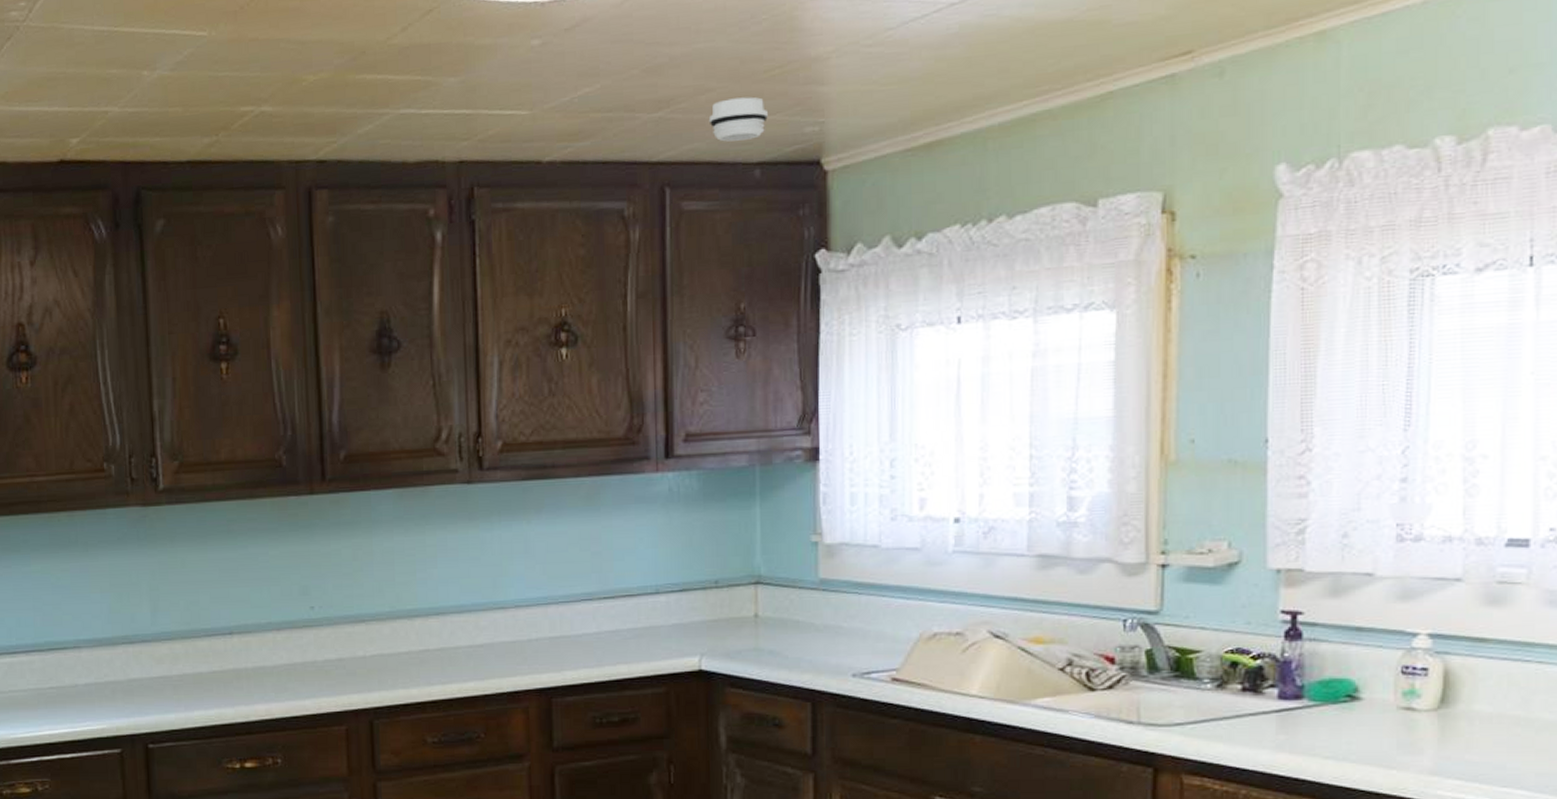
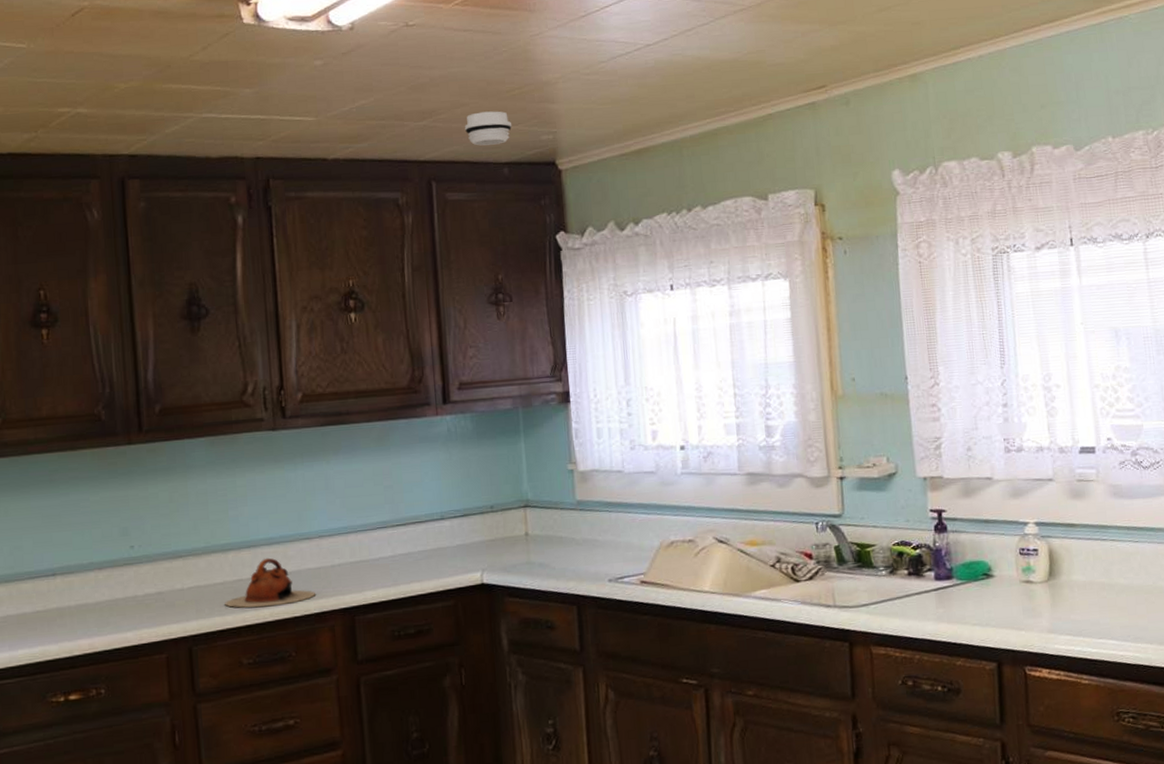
teapot: none [409,627,510,682] -> present [224,557,316,608]

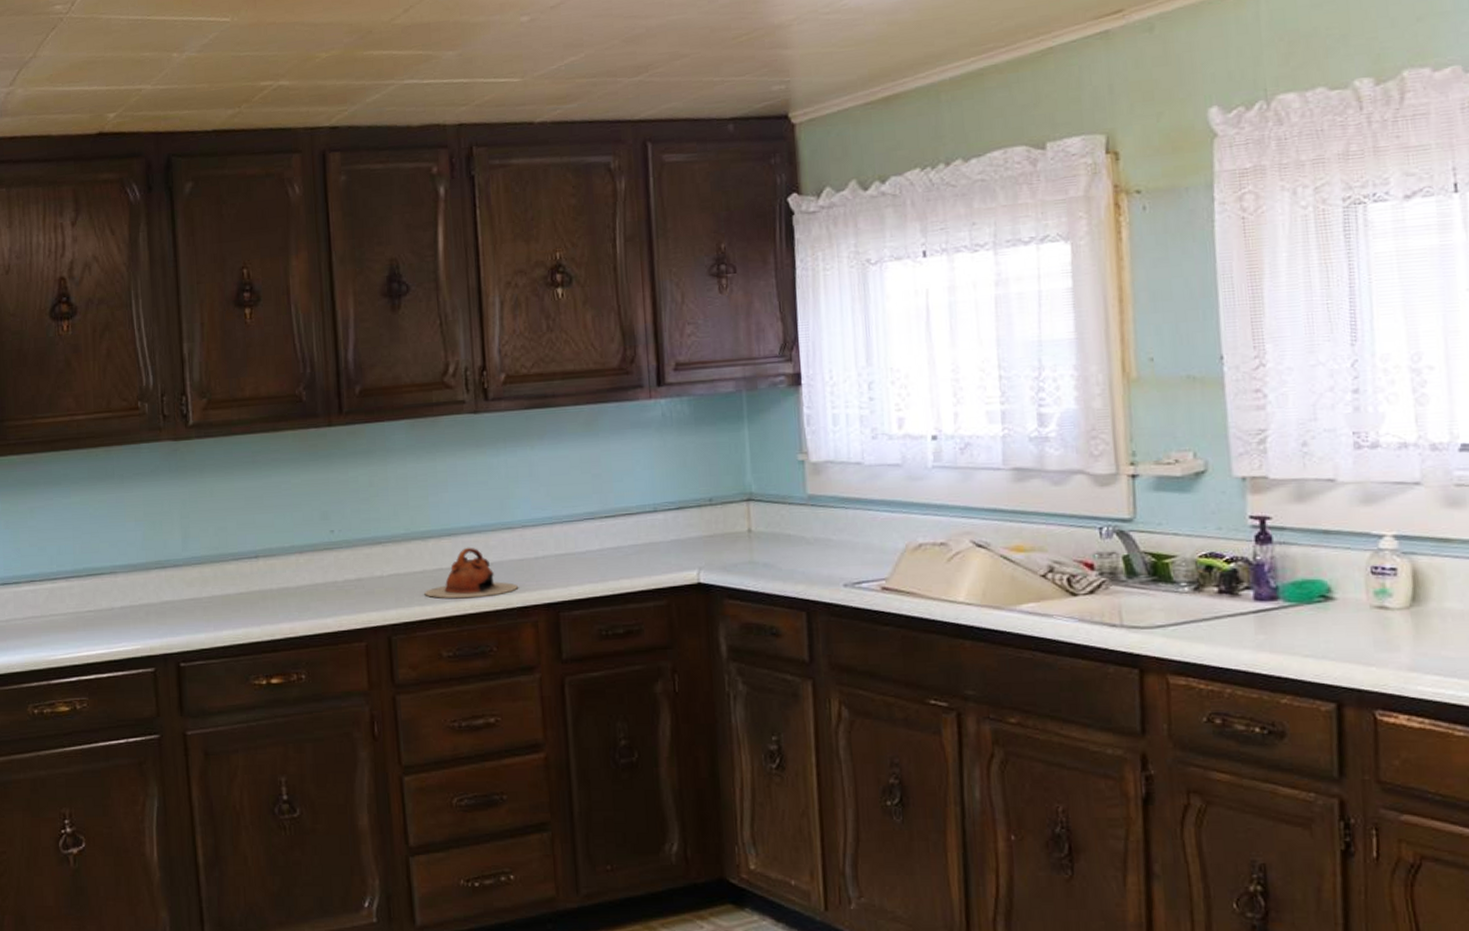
smoke detector: present [464,111,512,146] -> none [684,60,739,101]

